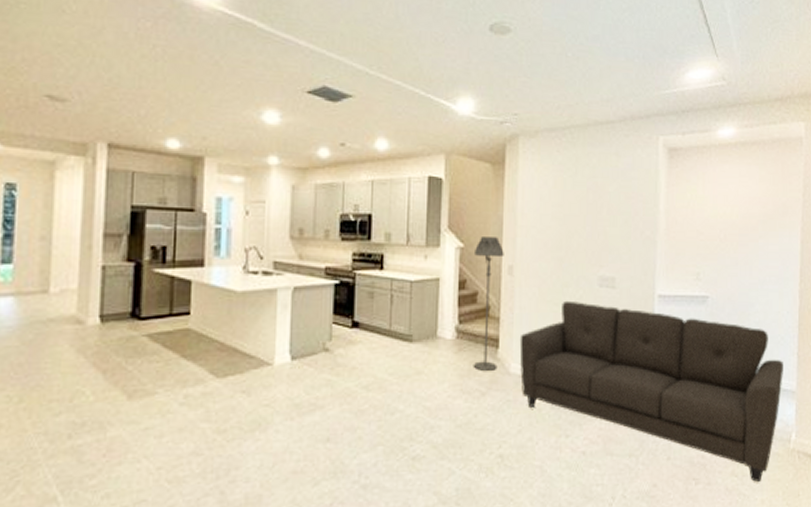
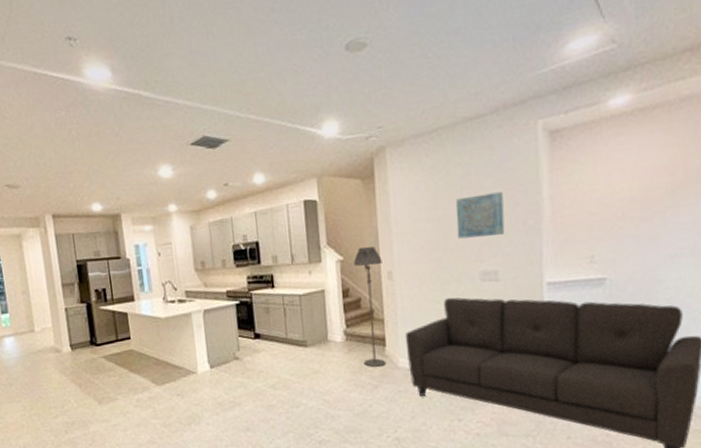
wall art: none [580,198,625,243] -> present [456,192,505,239]

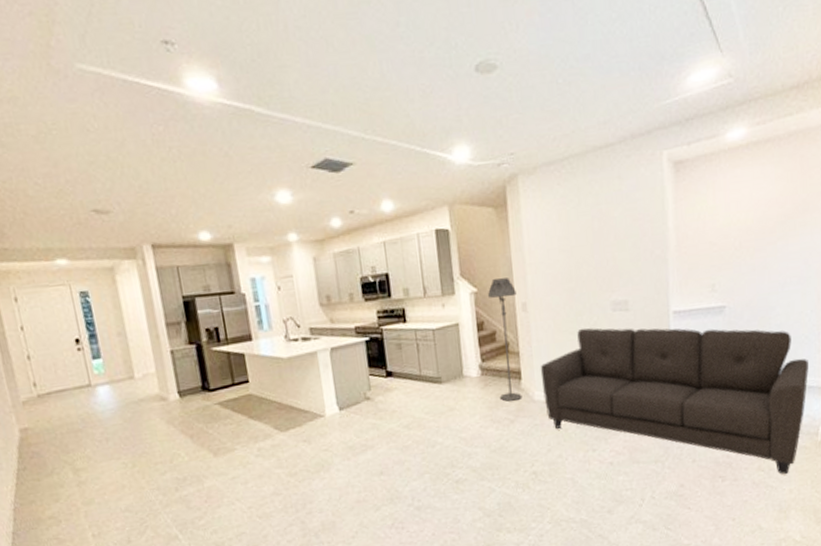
wall art: present [456,192,505,239] -> none [587,222,634,269]

